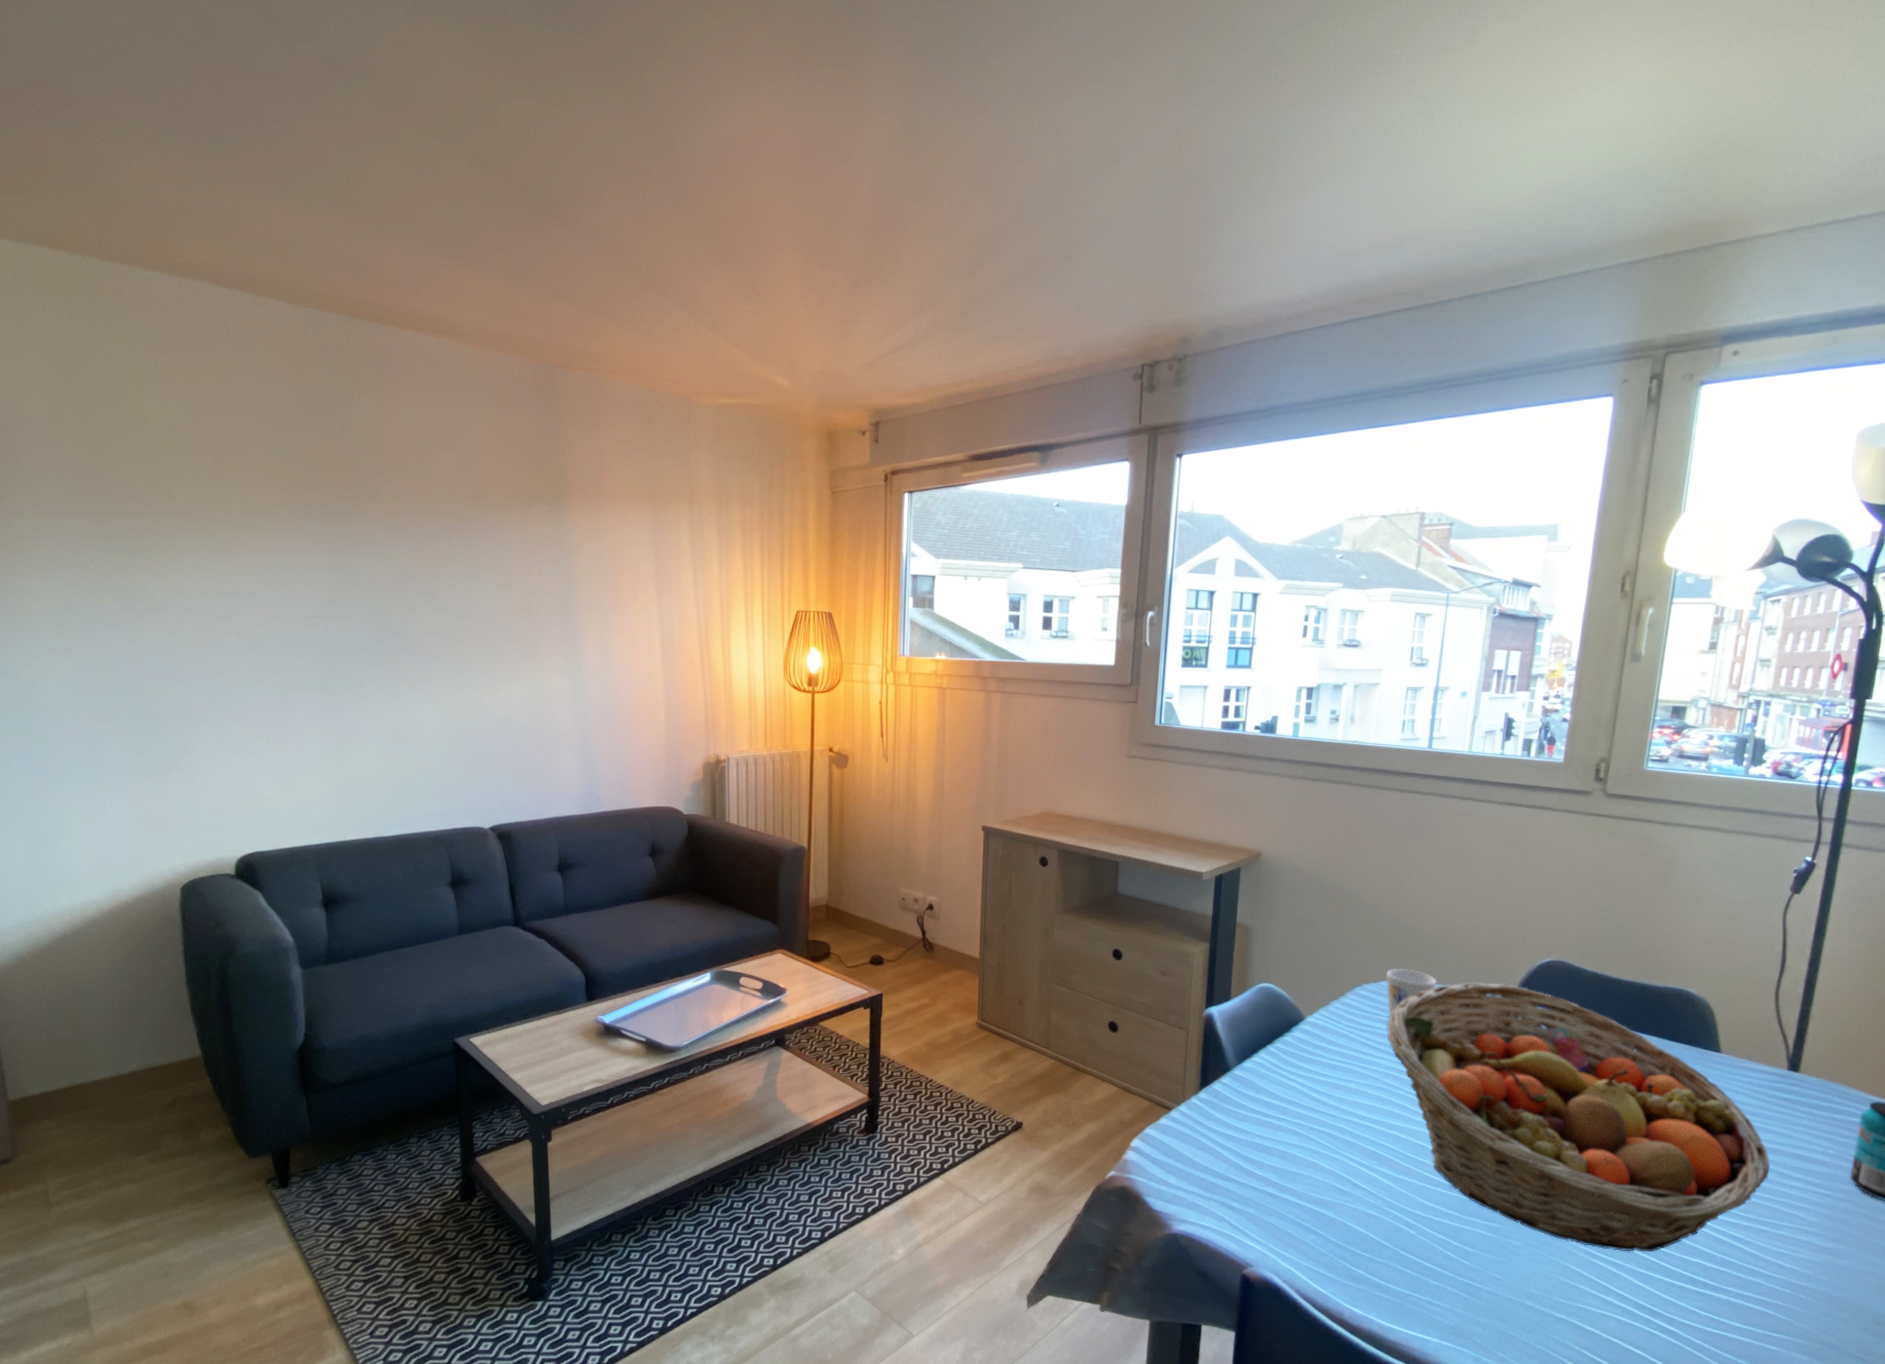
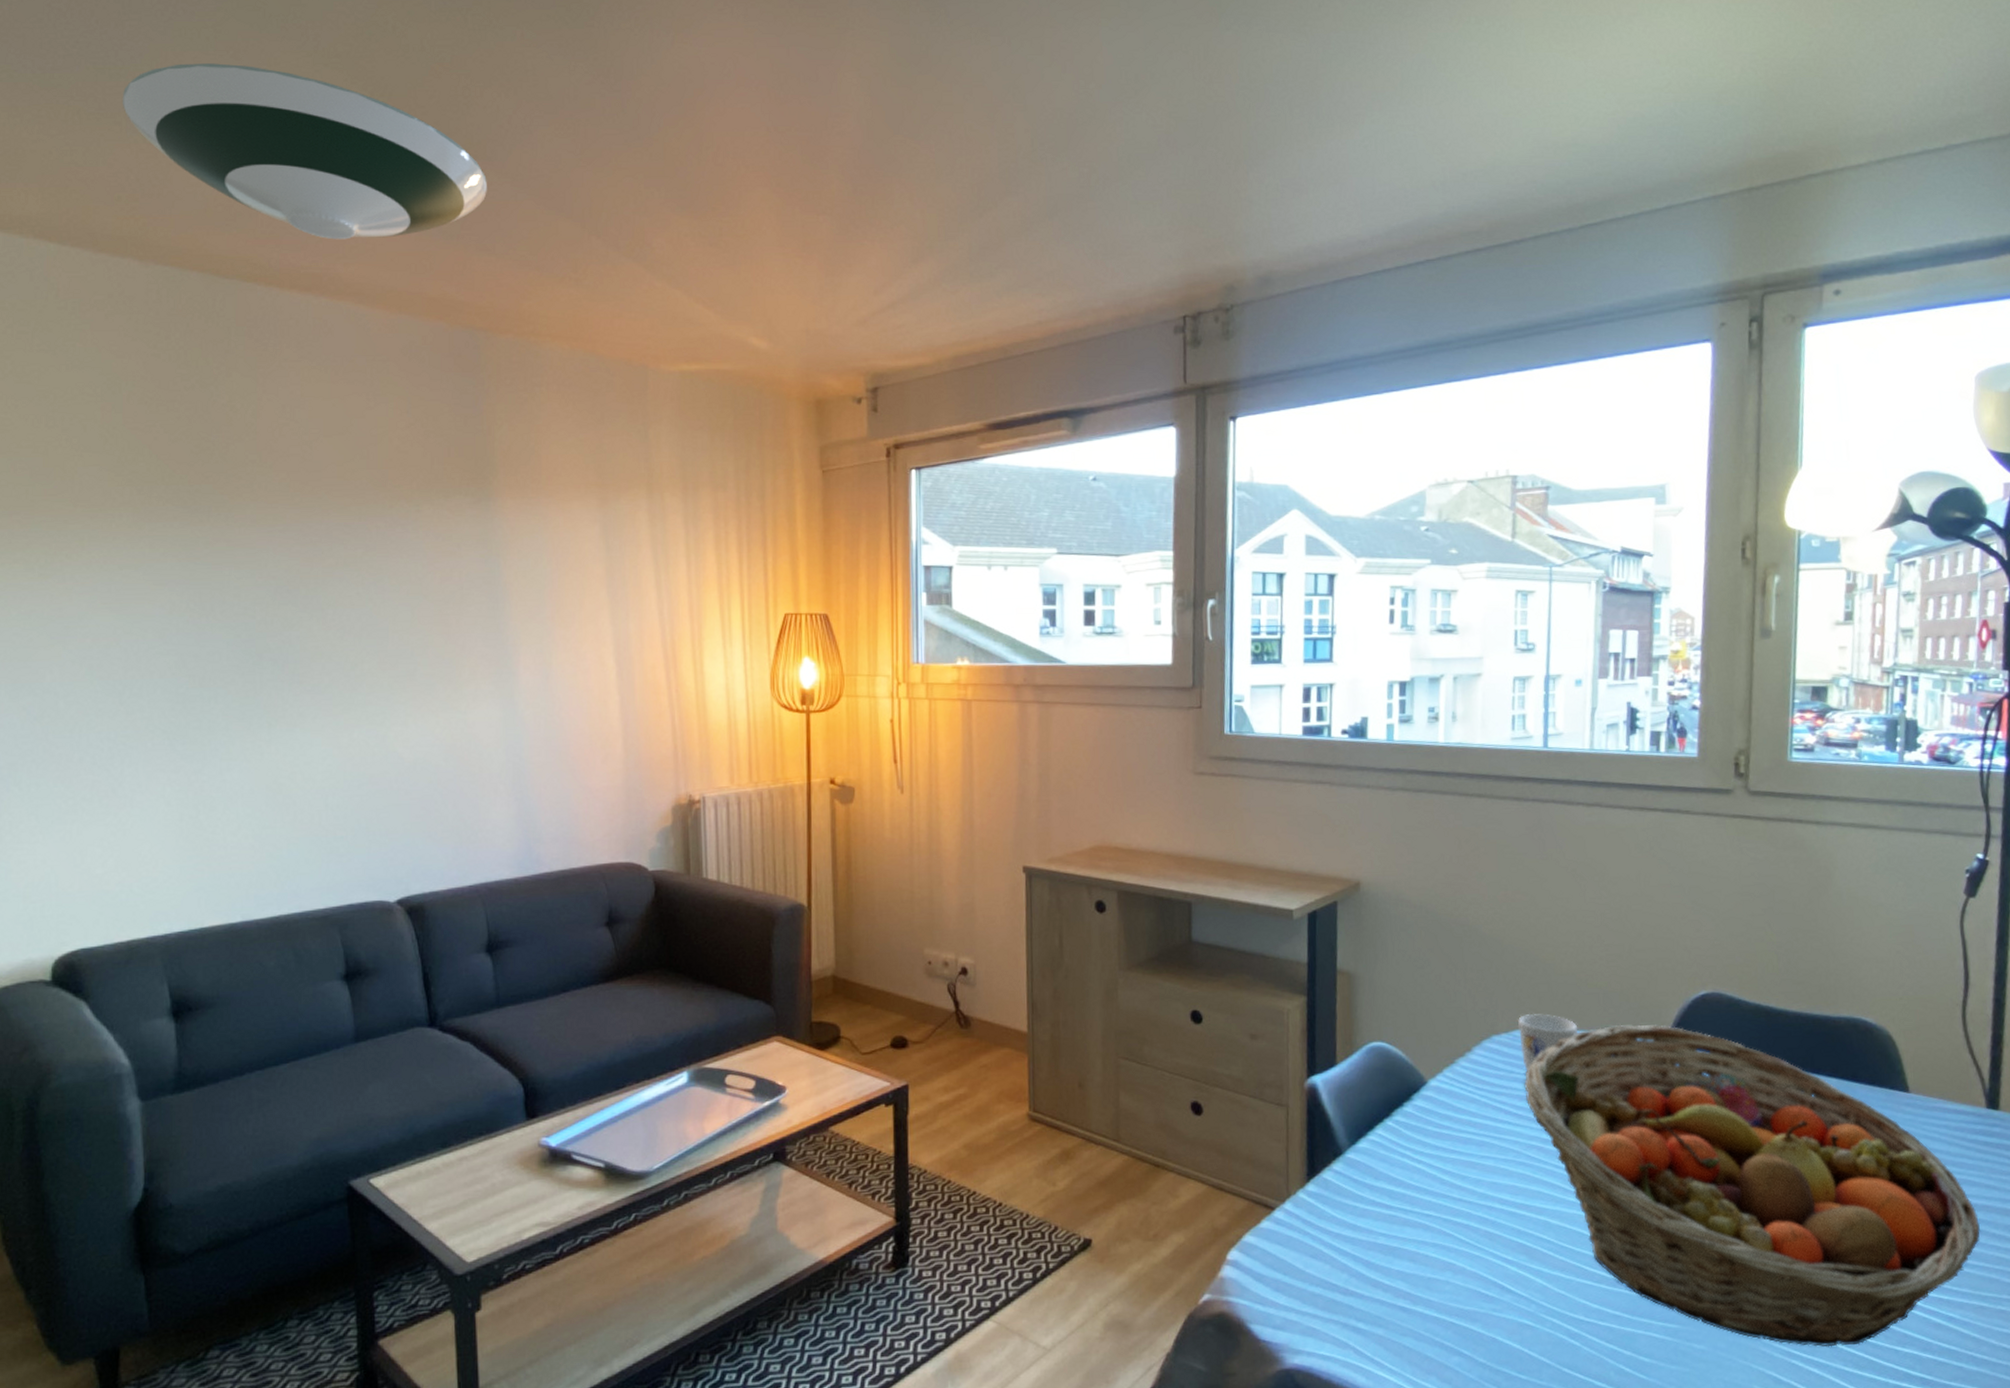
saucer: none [274,134,564,287] -> present [122,63,488,240]

